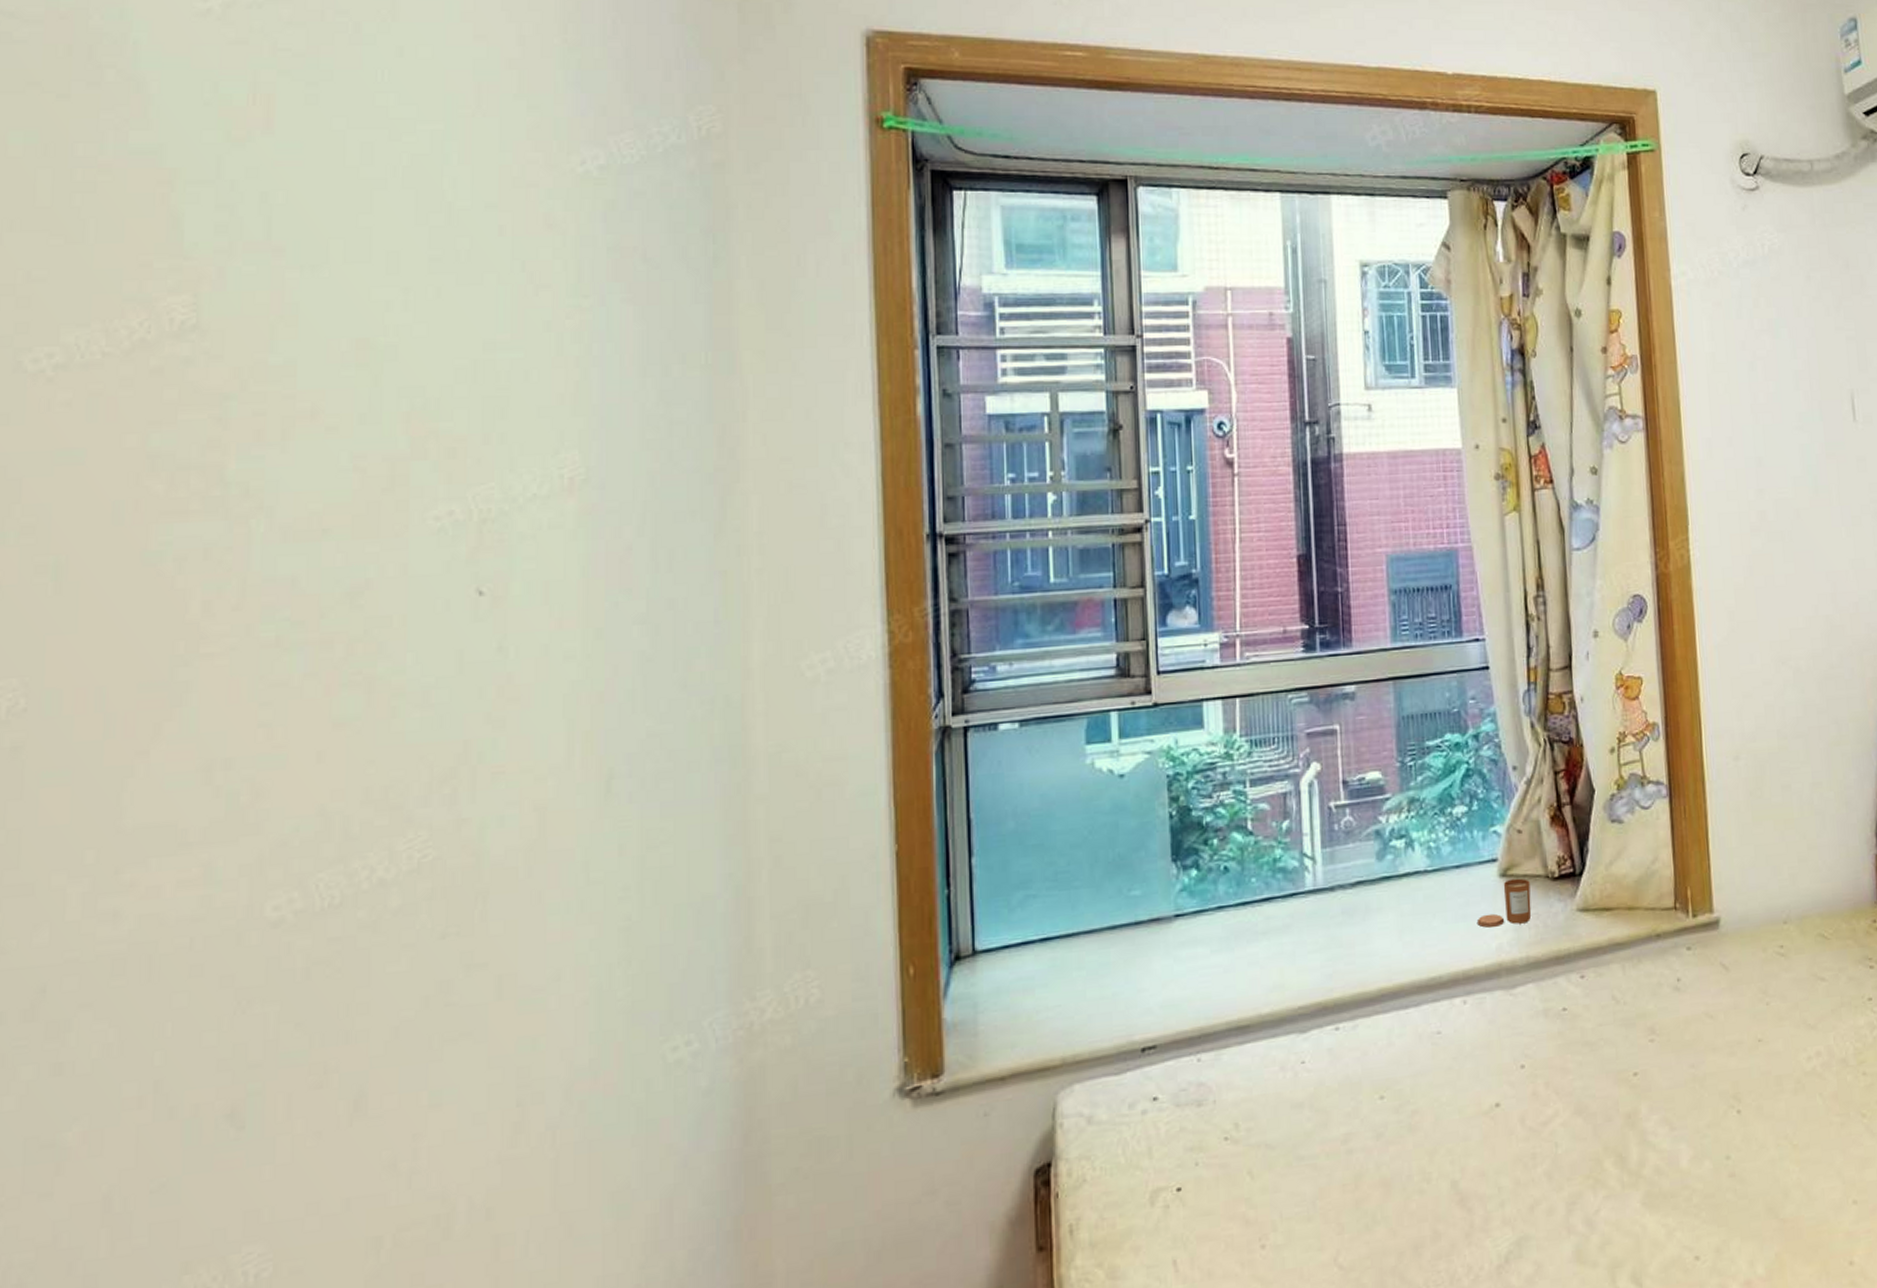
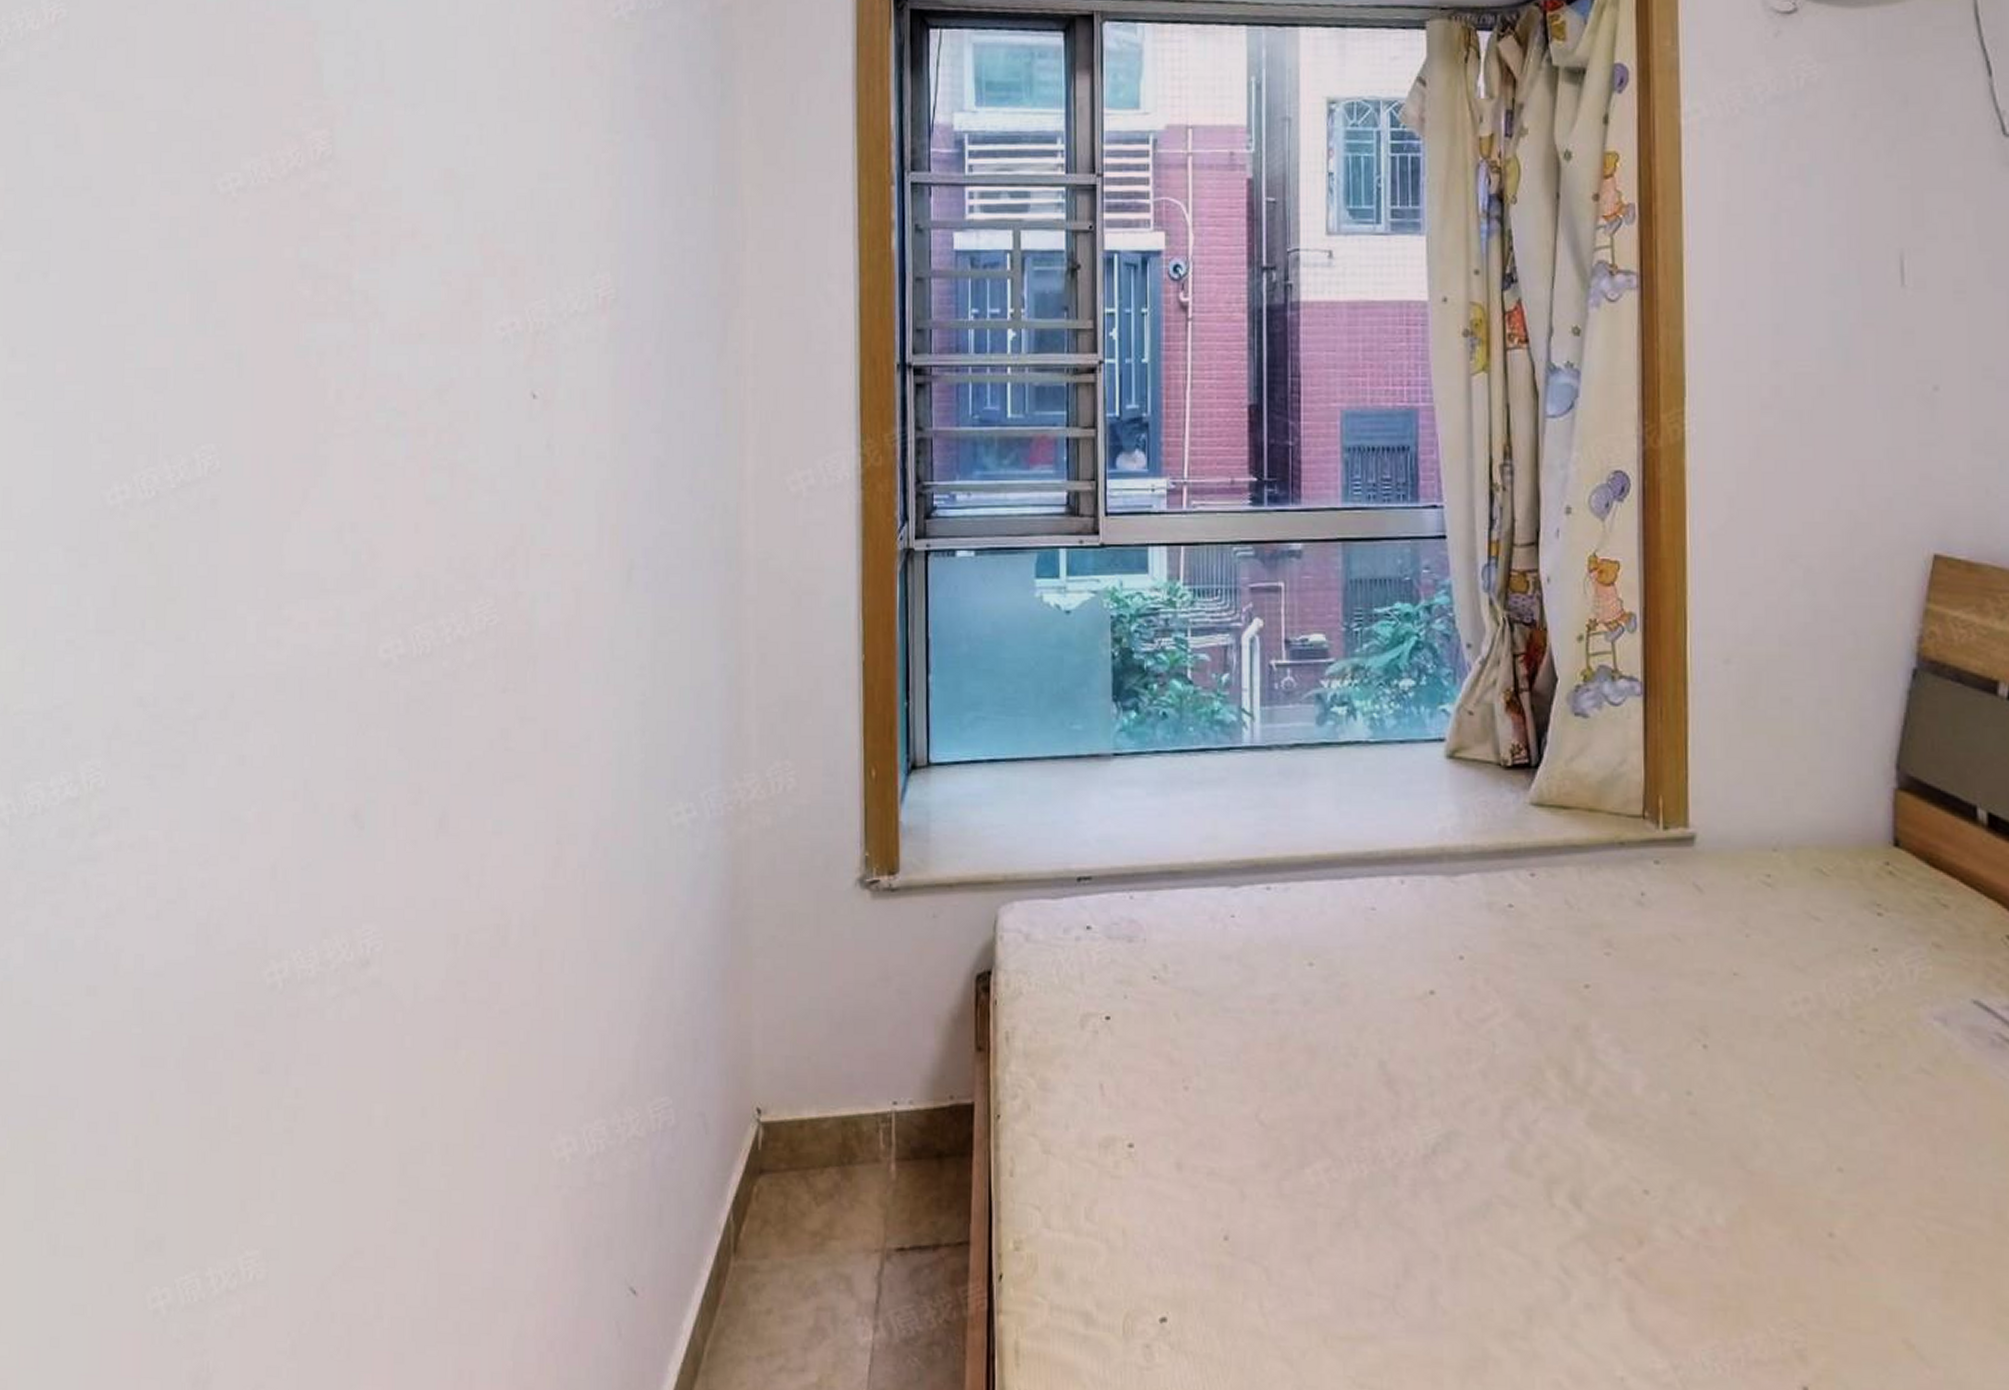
candle: present [1478,878,1532,928] -> none [1421,761,1480,810]

